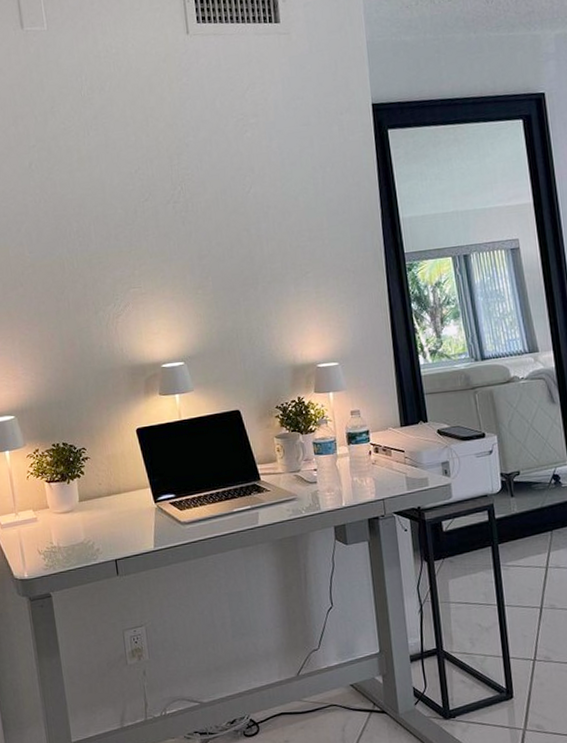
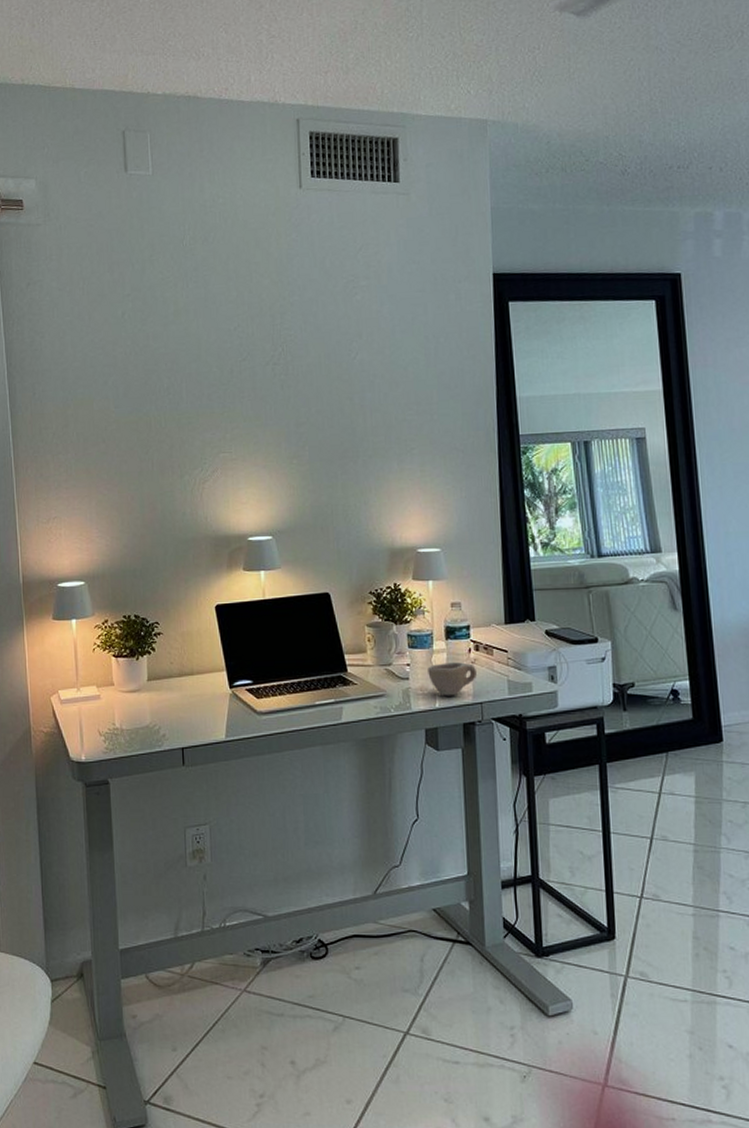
cup: none [333,464,379,496] -> present [428,662,478,697]

